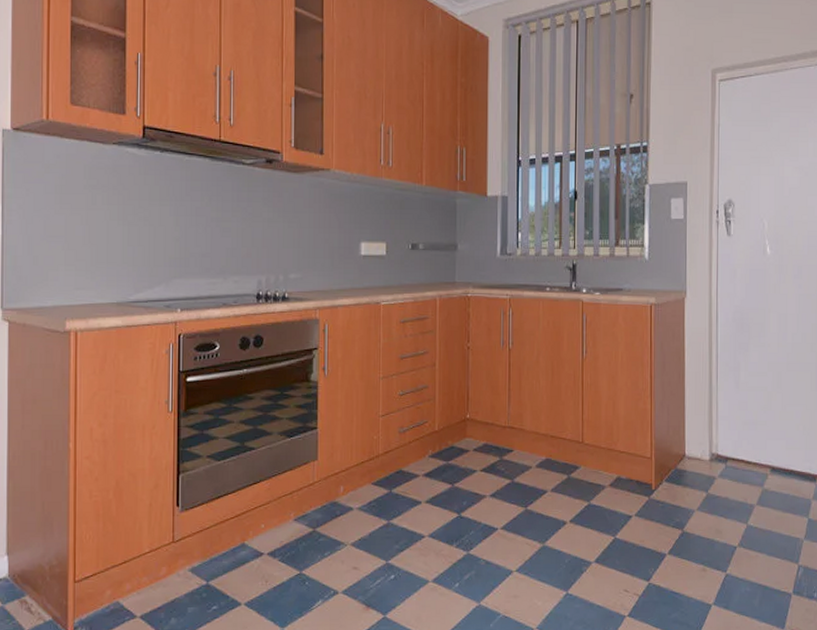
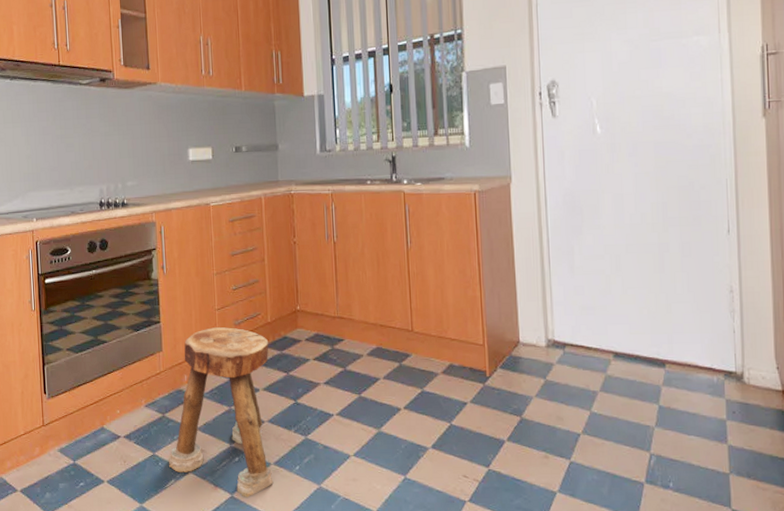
stool: none [317,435,435,618] -> present [169,327,274,497]

